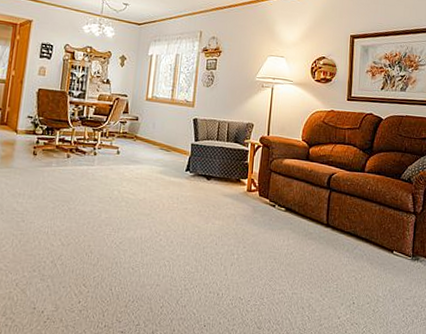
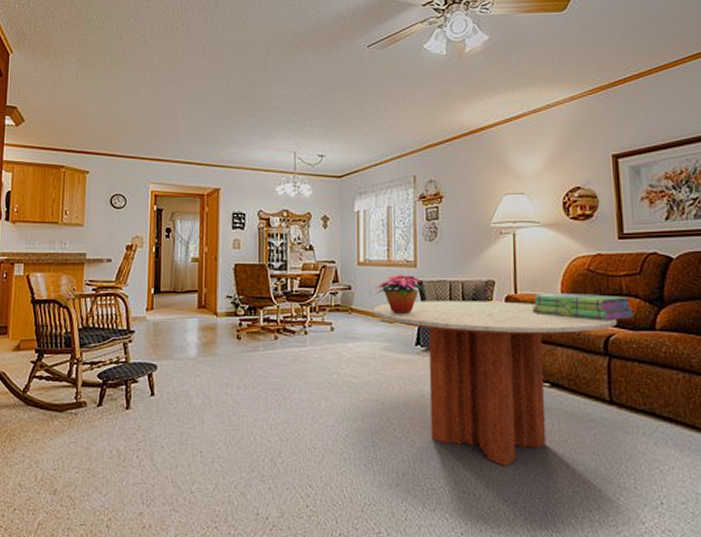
coffee table: none [154,134,339,272] -> present [373,300,617,466]
flower arrangement: none [156,111,199,145] -> present [373,274,426,315]
stack of books: none [279,137,351,163] -> present [532,292,634,321]

